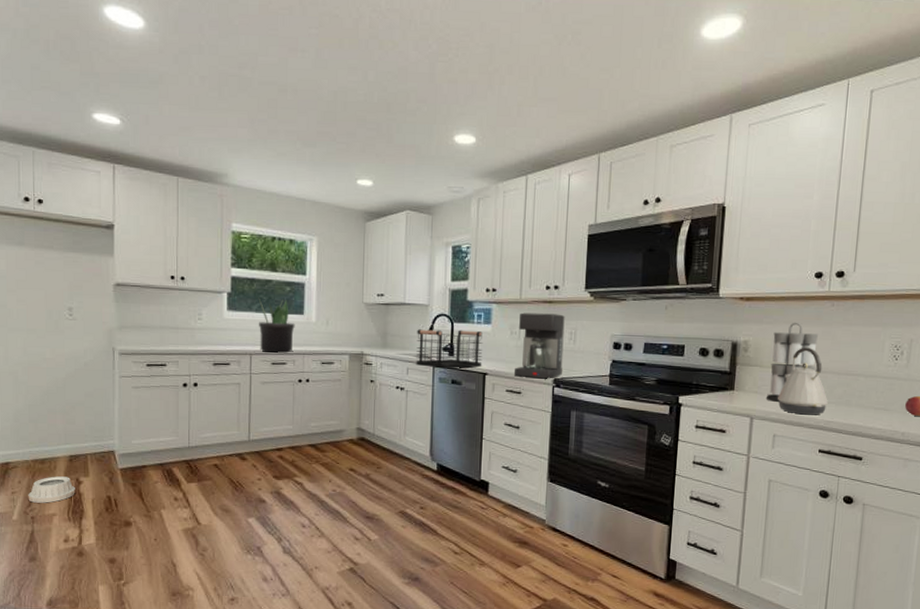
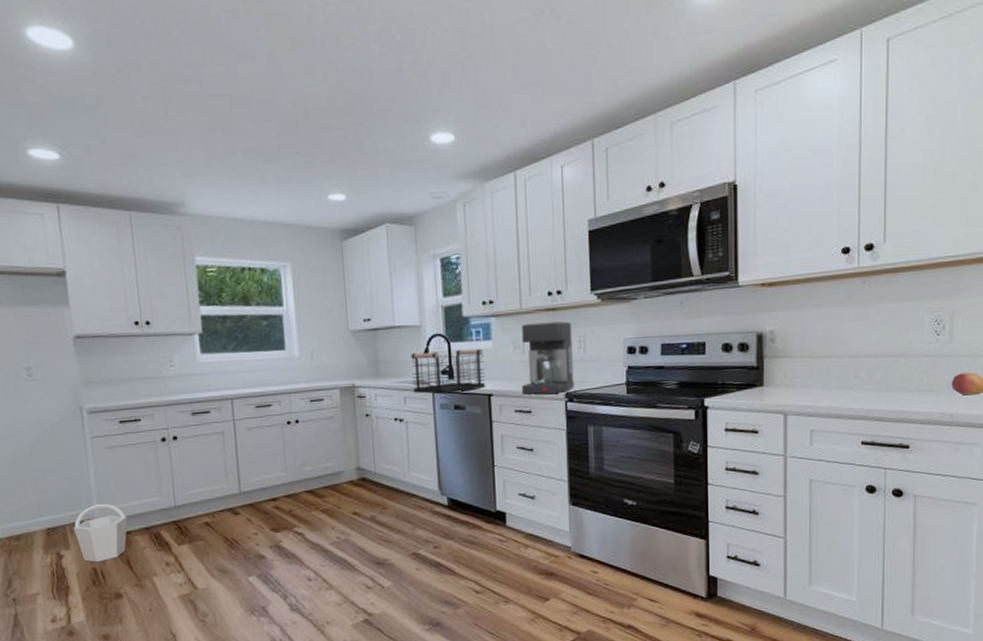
pet bowl: present [28,476,75,503] -> none [6,552,58,583]
bucket: none [93,437,145,491] -> present [73,503,128,563]
planter: present [258,297,295,354] -> none [233,335,277,396]
spice rack: present [766,322,818,402] -> none [799,304,850,394]
kettle: present [778,347,828,415] -> none [812,330,867,406]

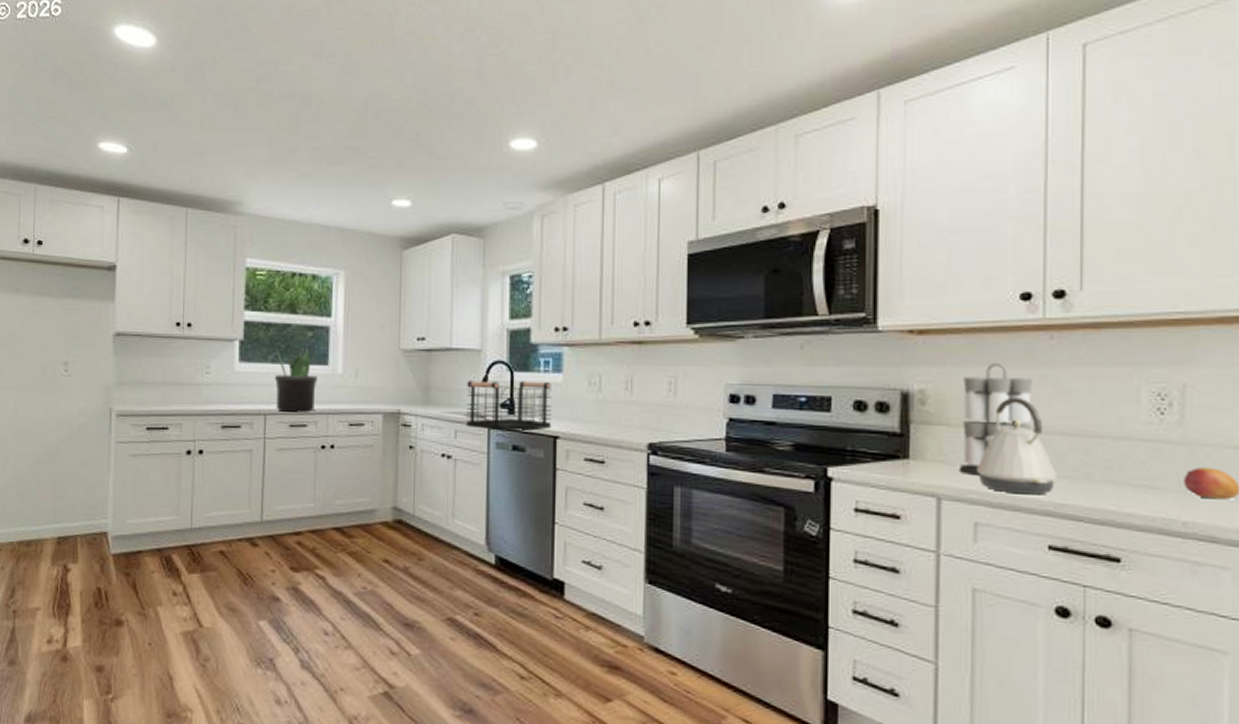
bucket: present [73,503,128,563] -> none [84,515,141,582]
planter: none [233,335,277,396] -> present [275,345,318,414]
coffee maker: present [522,321,574,395] -> none [595,357,661,444]
spice rack: none [799,304,850,394] -> present [958,362,1032,475]
kettle: none [812,330,867,406] -> present [977,397,1057,495]

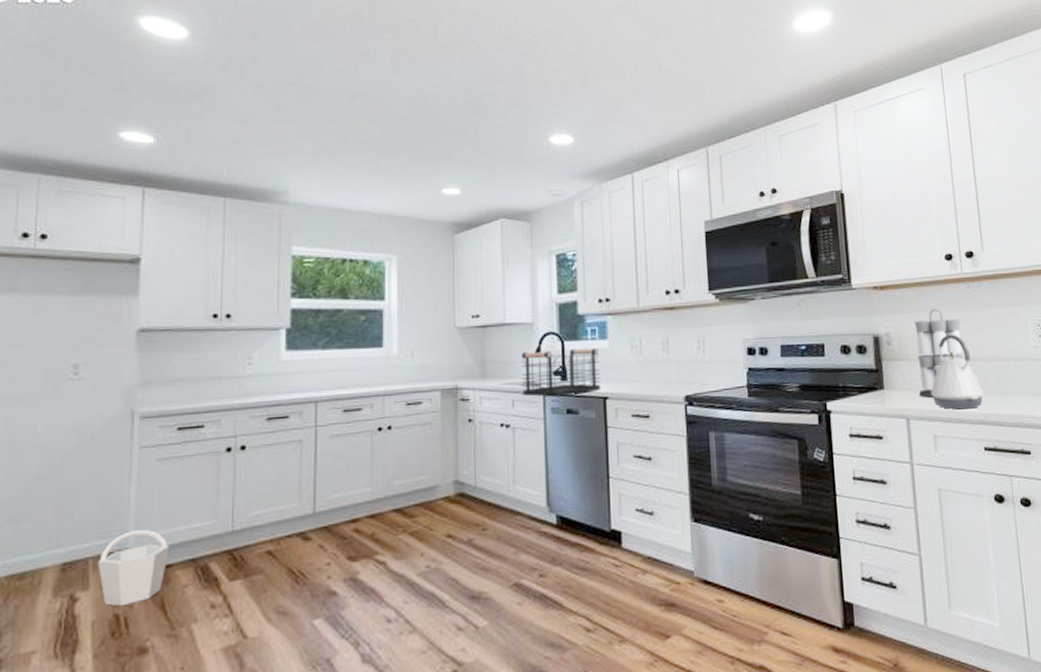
bucket: none [84,515,141,582] -> present [97,529,171,607]
planter: present [275,345,318,414] -> none [325,331,372,399]

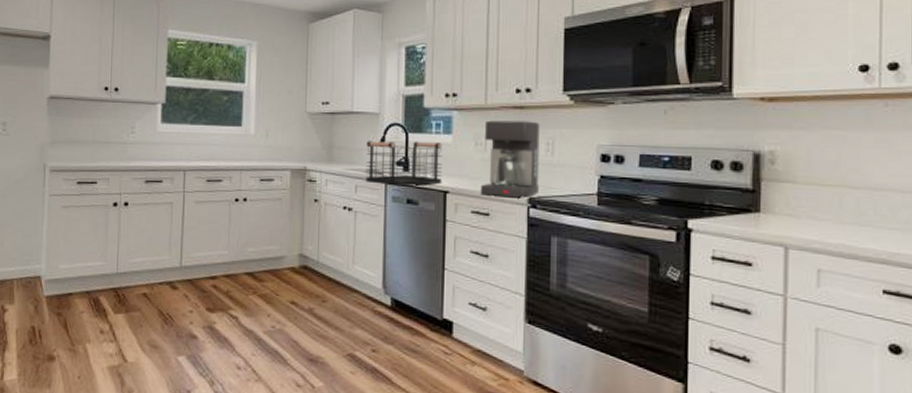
bucket: present [97,529,171,607] -> none [20,261,72,321]
coffee maker: none [639,321,694,398] -> present [481,120,540,198]
spice rack: present [914,308,963,398] -> none [803,126,869,227]
kettle: present [931,334,984,410] -> none [820,158,890,245]

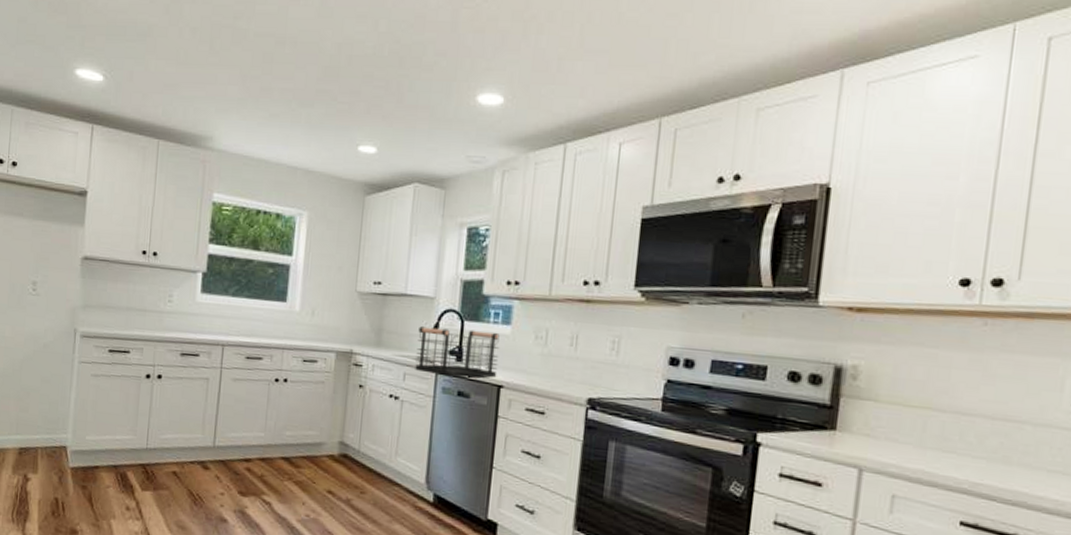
coffee maker: present [481,120,540,198] -> none [538,312,607,399]

